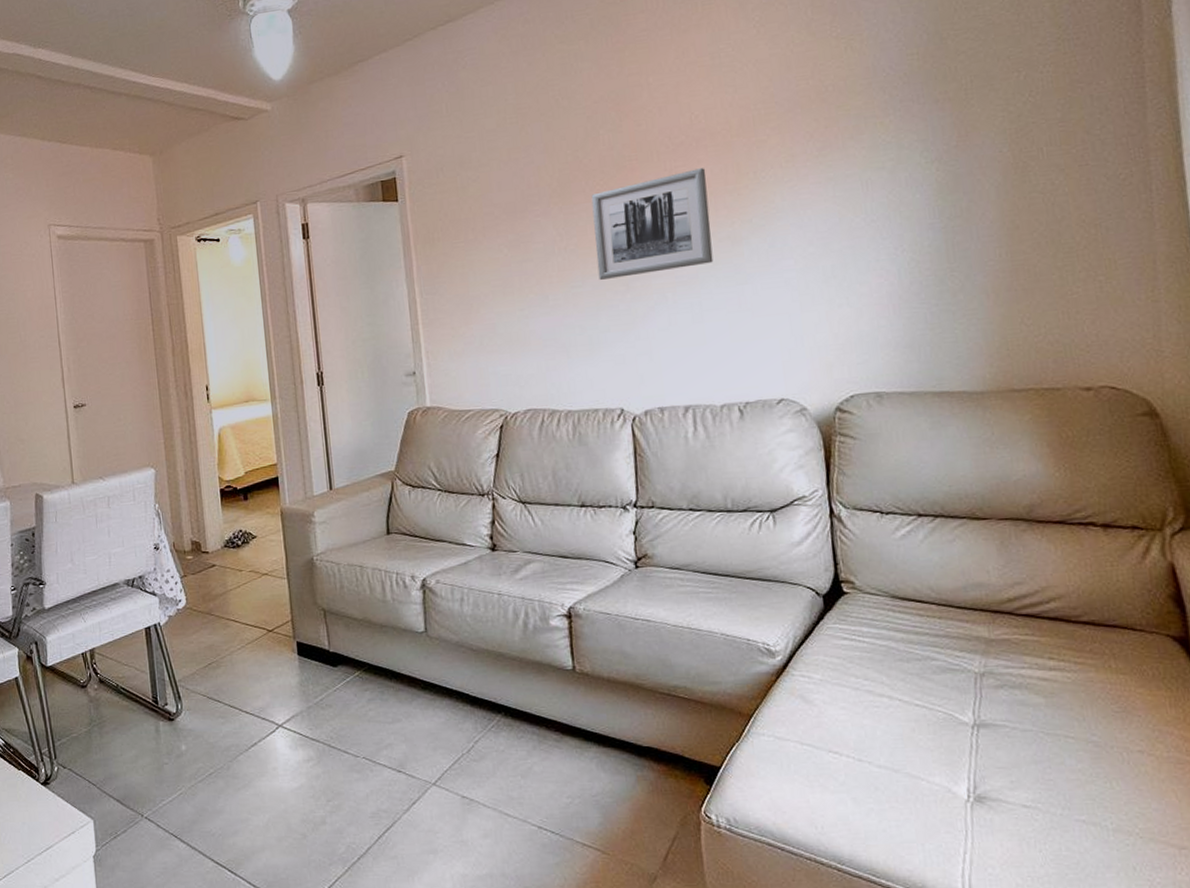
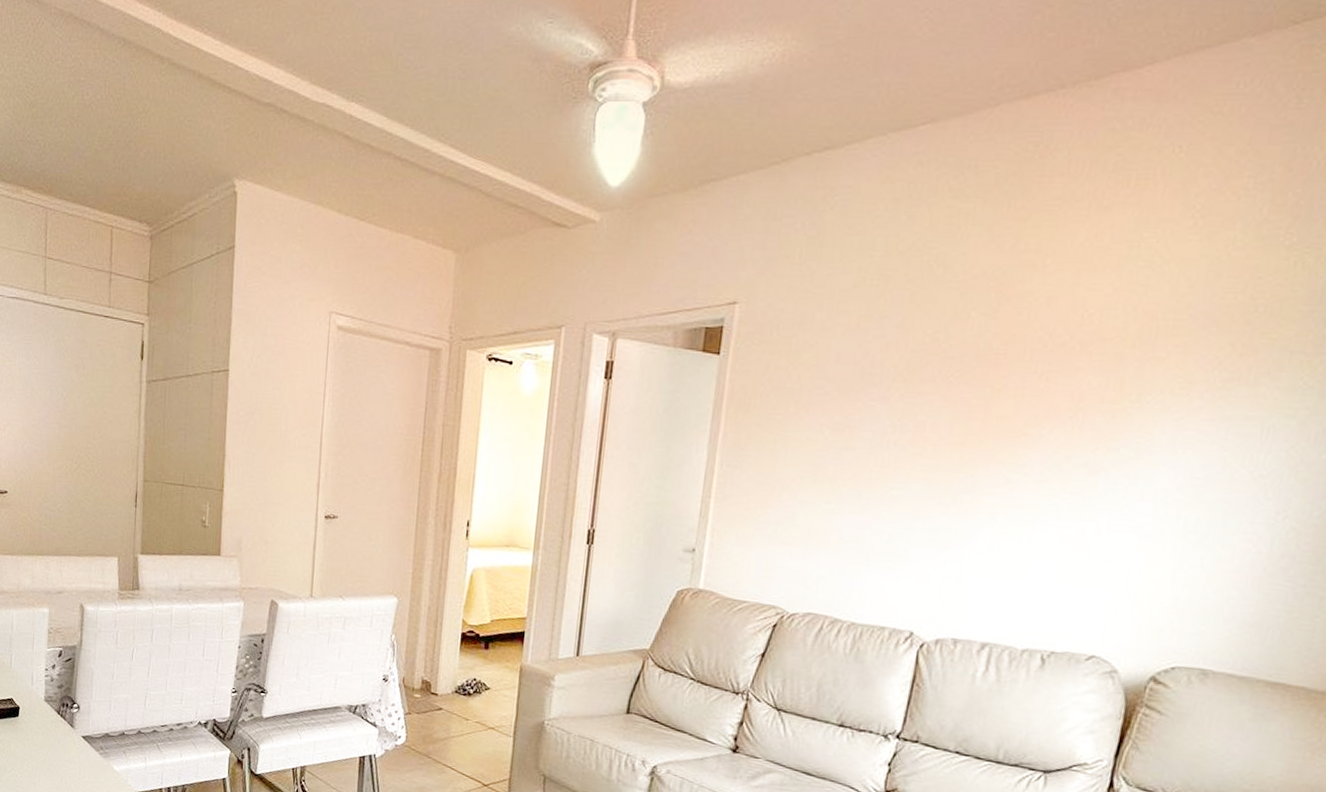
wall art: present [591,168,714,280] -> none [924,378,1083,491]

